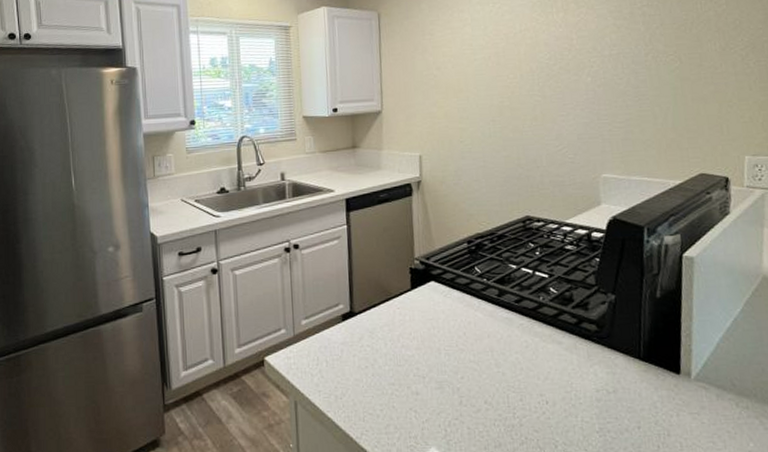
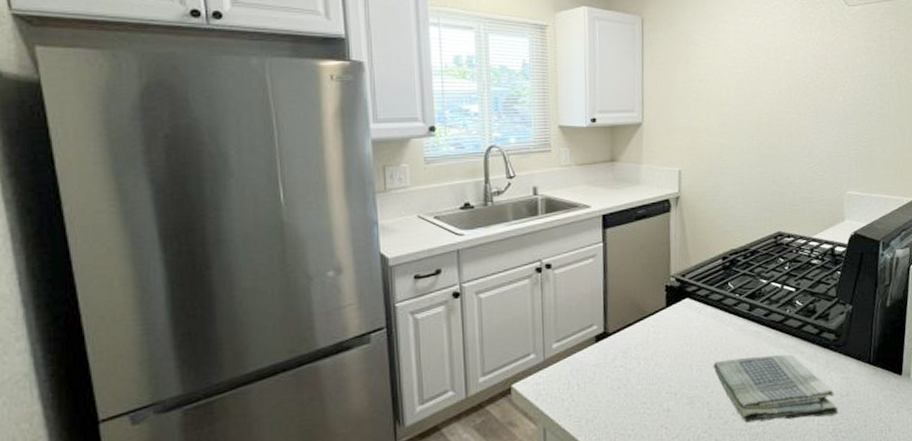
dish towel: none [462,344,606,414] -> present [713,354,839,423]

